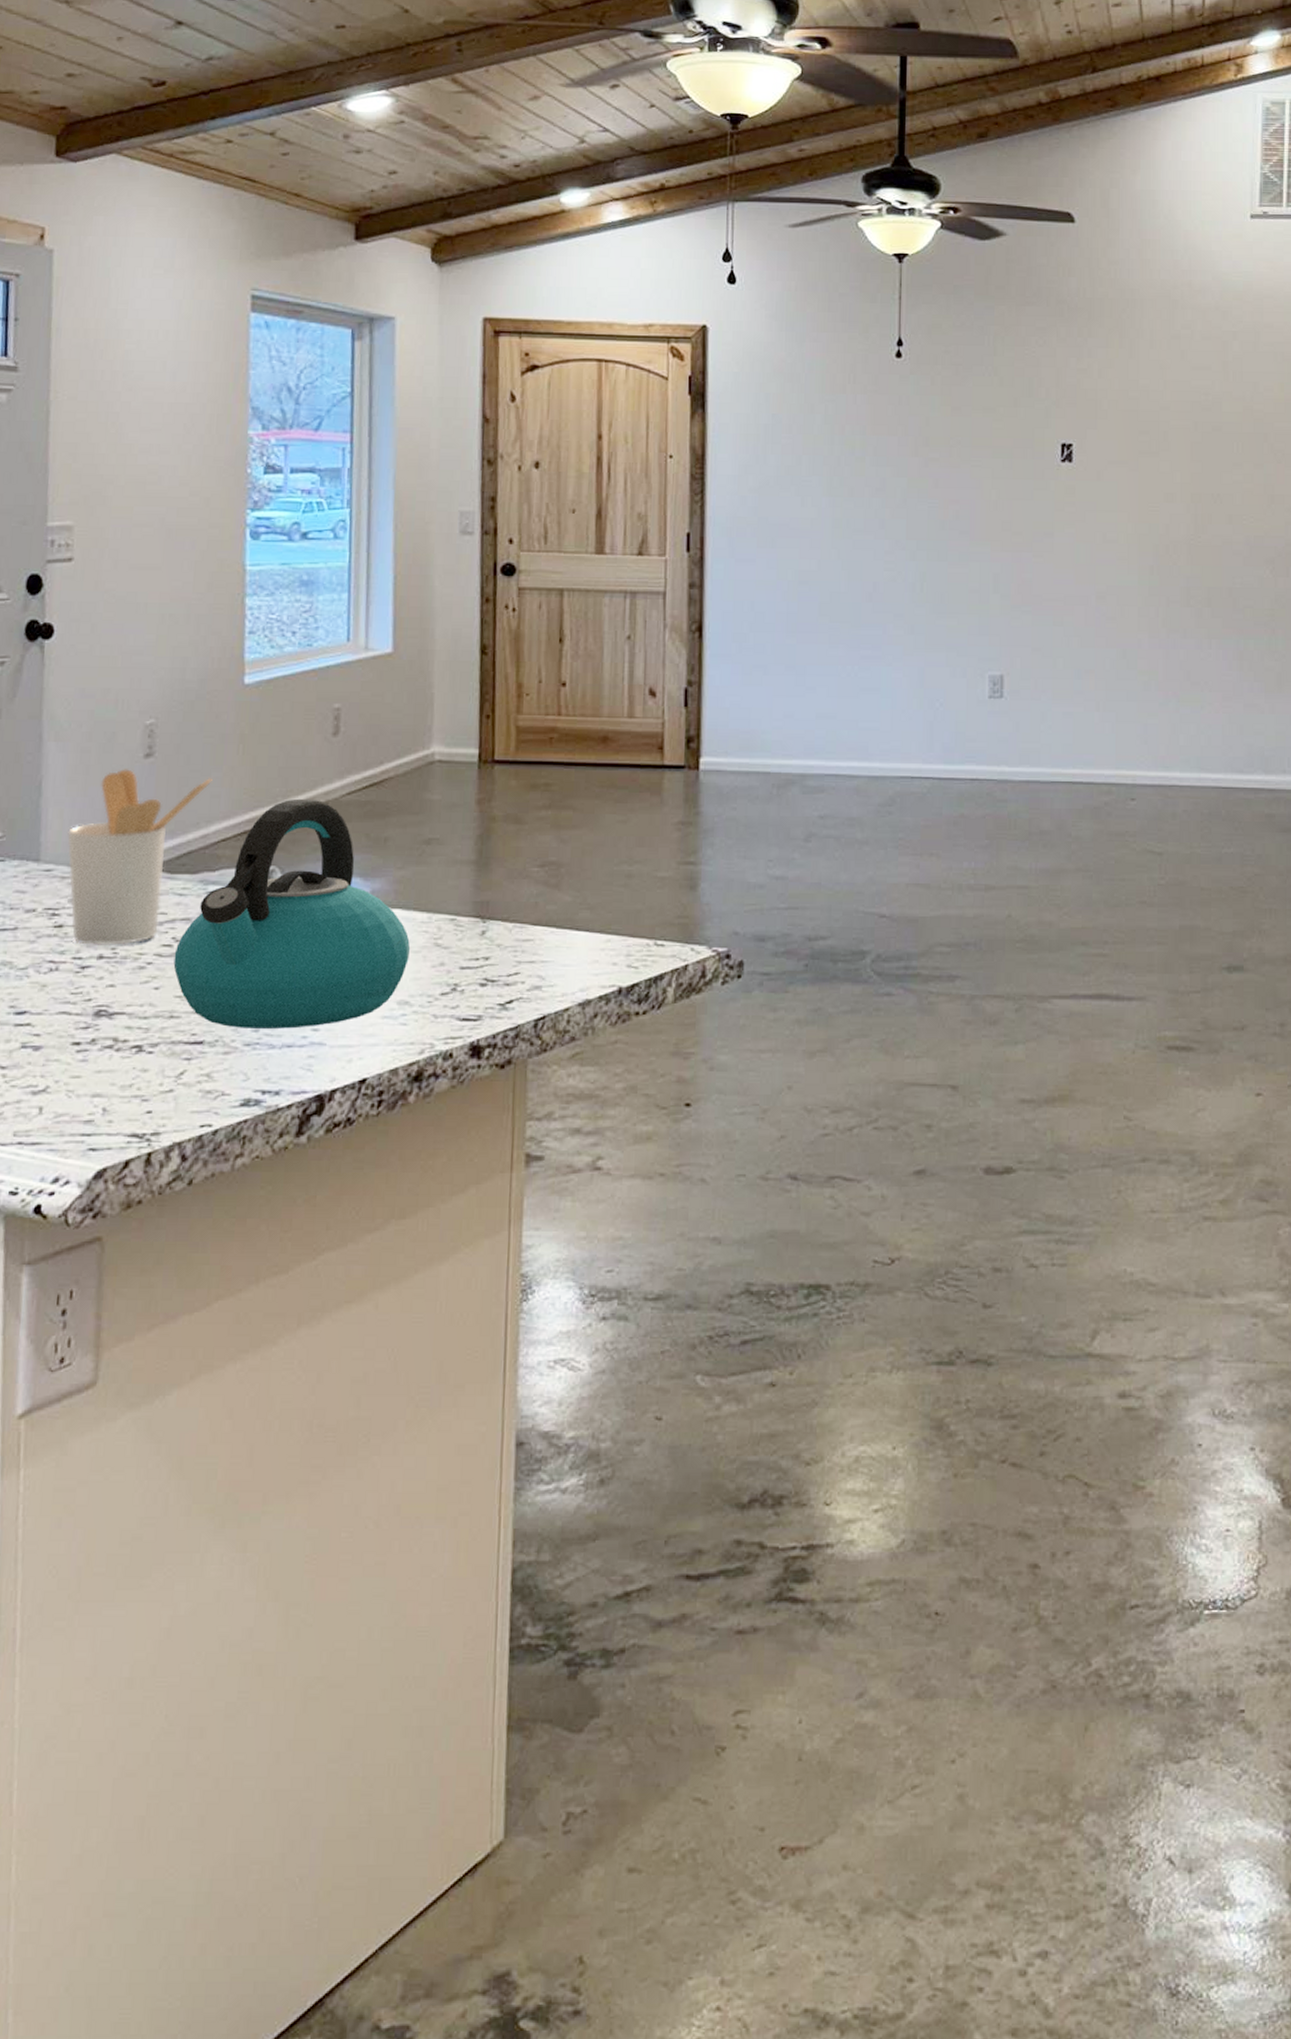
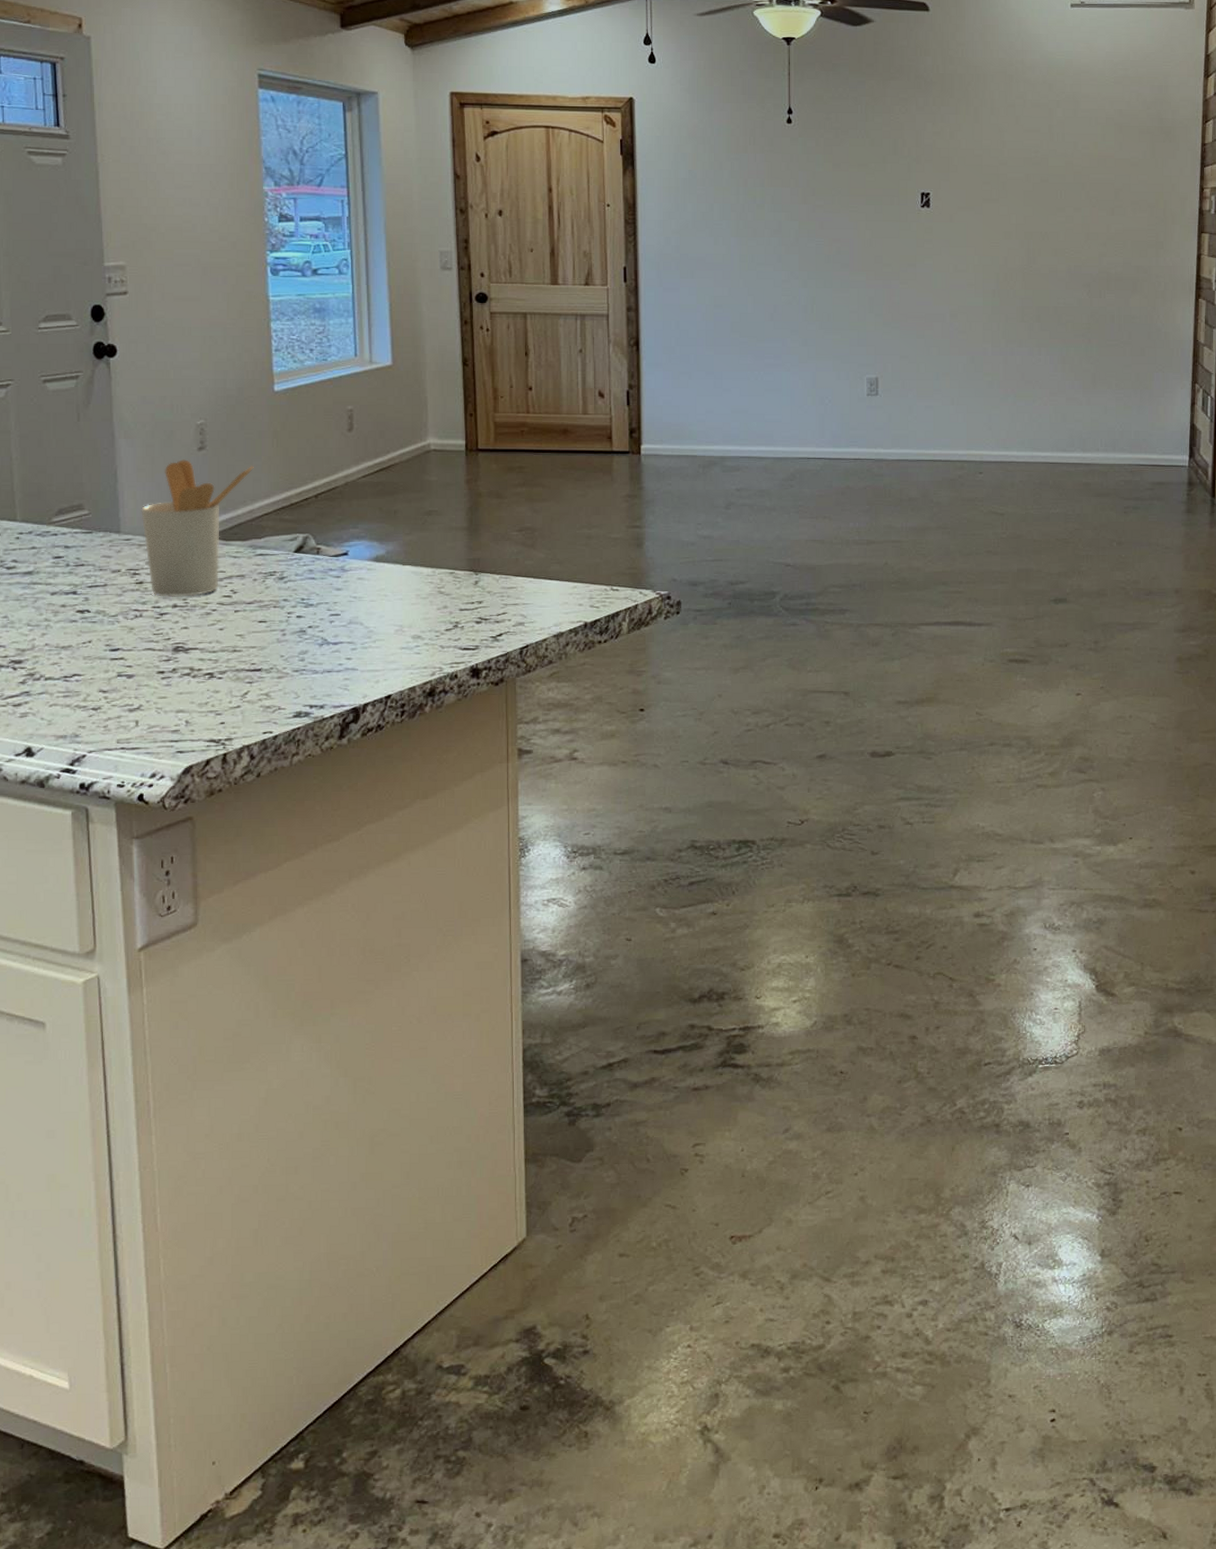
kettle: present [173,798,411,1029] -> none [233,481,420,659]

